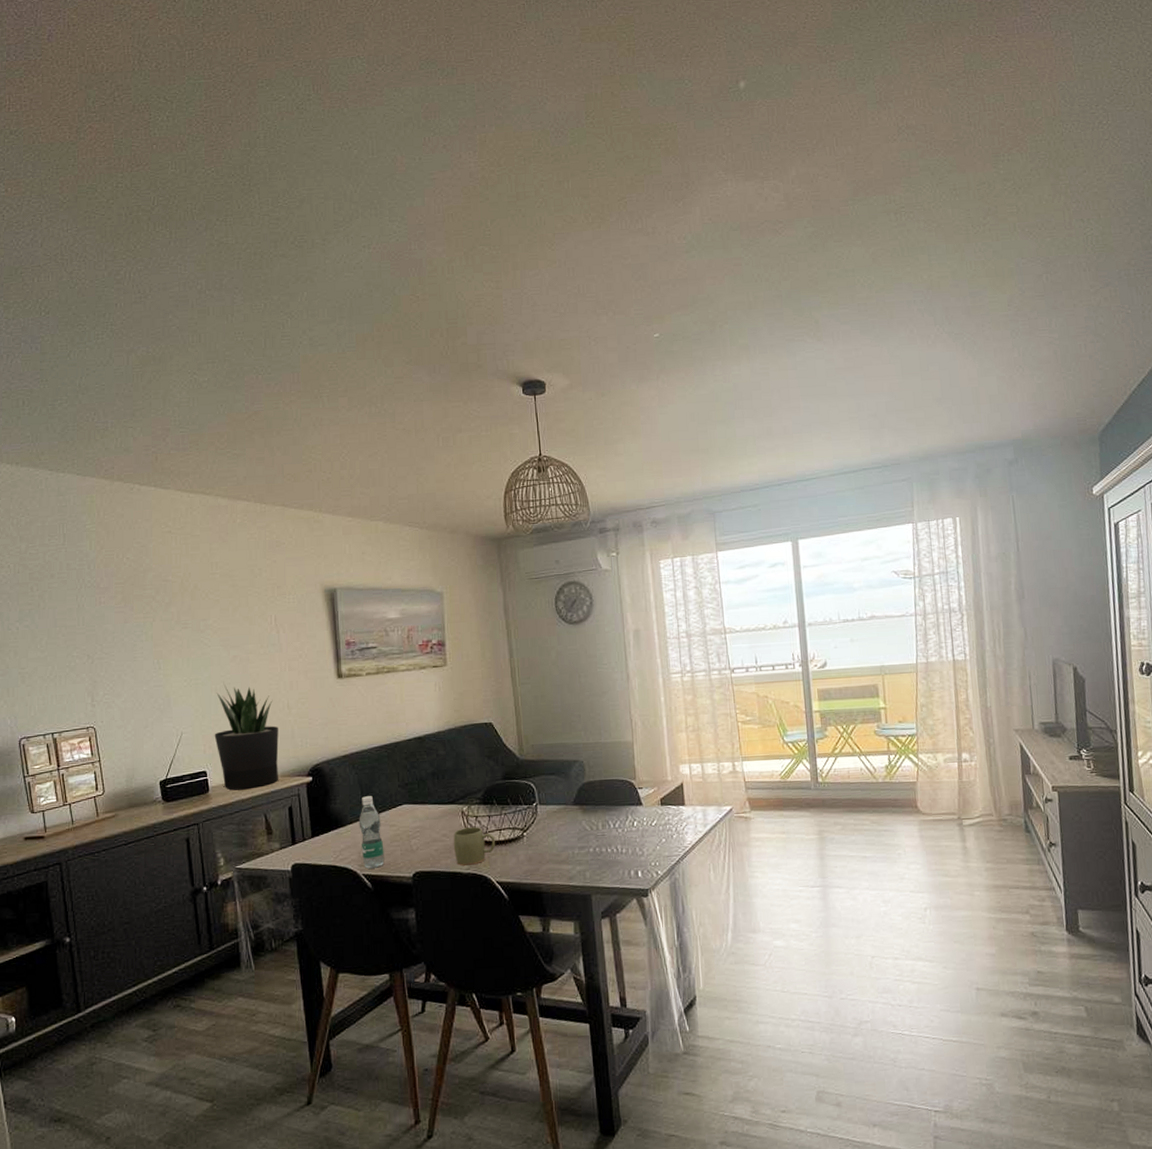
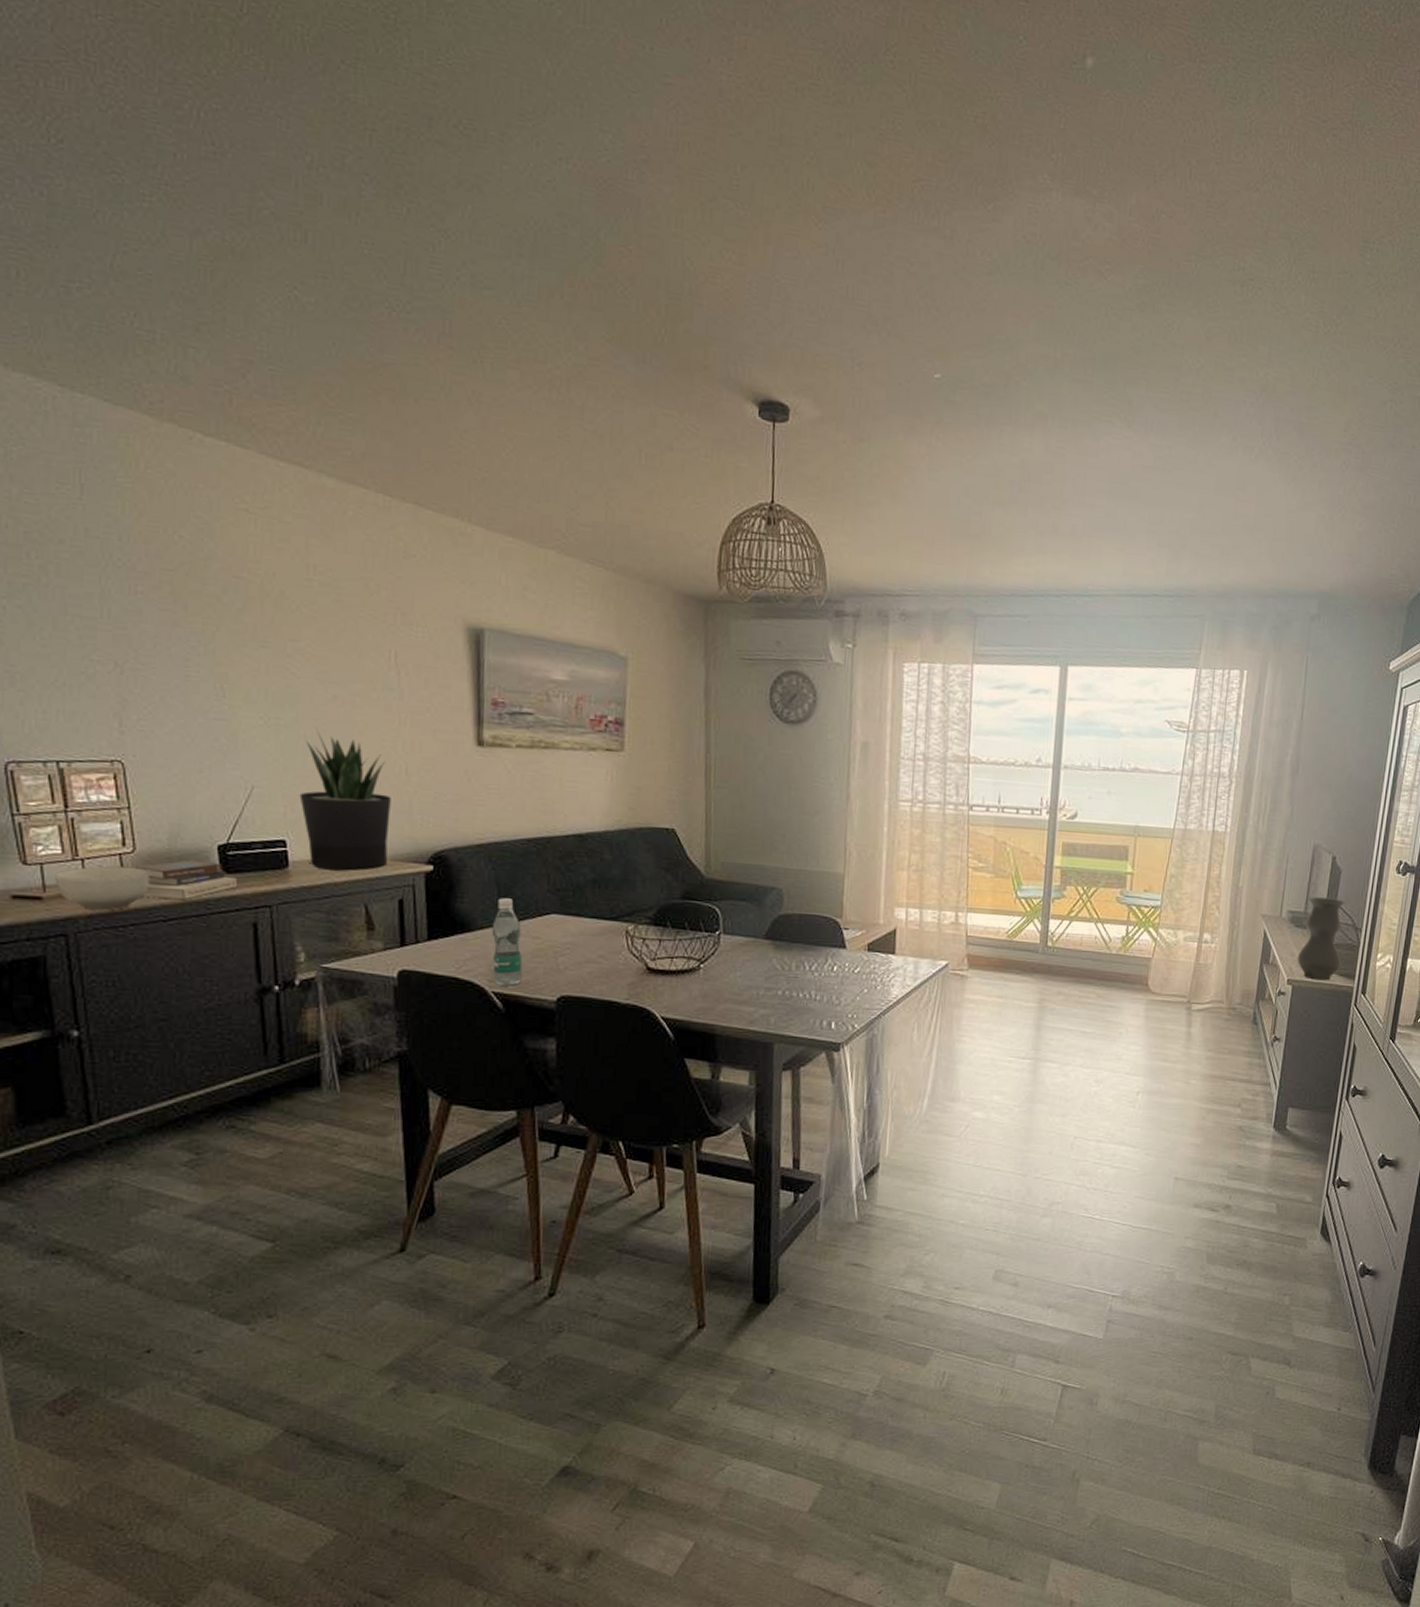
bowl: none [51,805,115,842] -> present [53,865,150,911]
books: none [104,794,175,827] -> present [134,859,238,899]
mug: present [453,827,495,866] -> none [611,950,664,995]
vase: none [1056,705,1103,784] -> present [1297,896,1346,981]

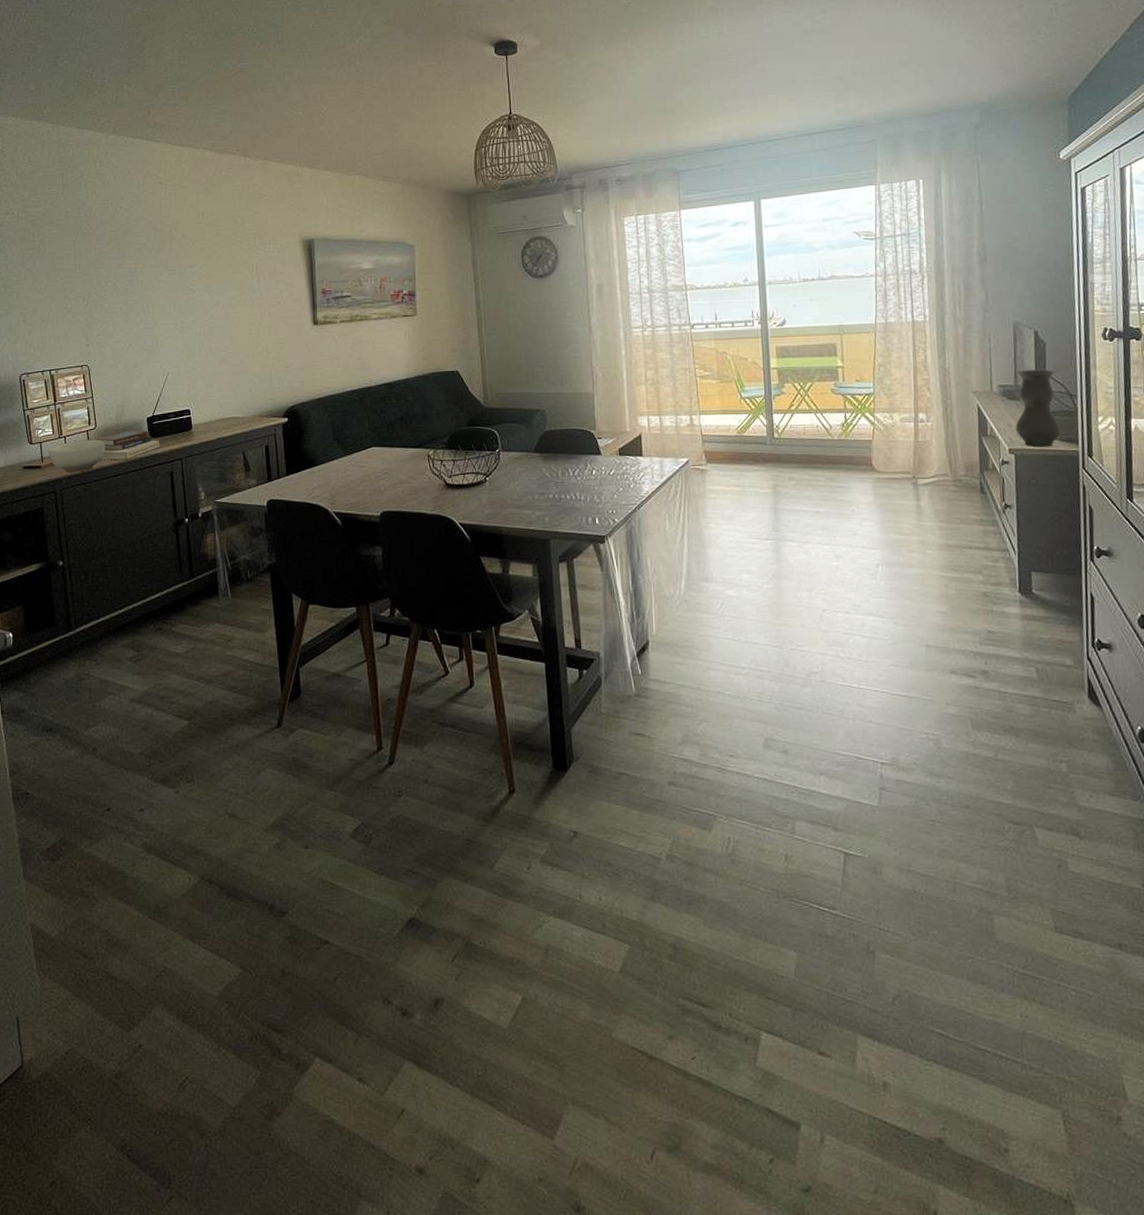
planter: present [299,728,391,872] -> none [198,326,257,429]
bottle: present [491,898,523,986] -> none [330,438,354,507]

